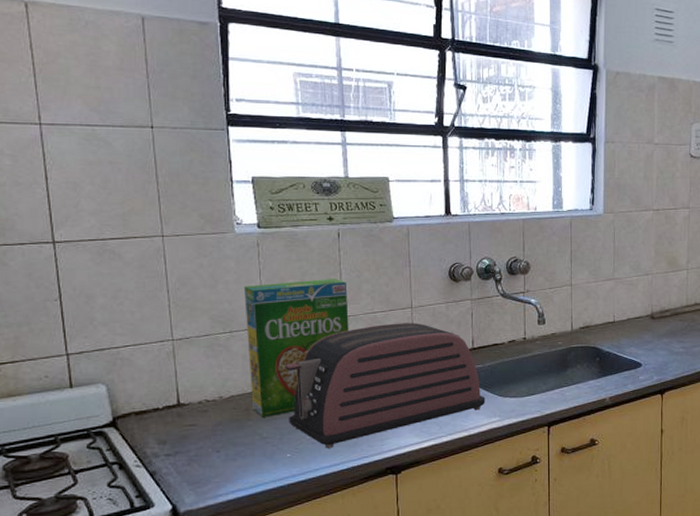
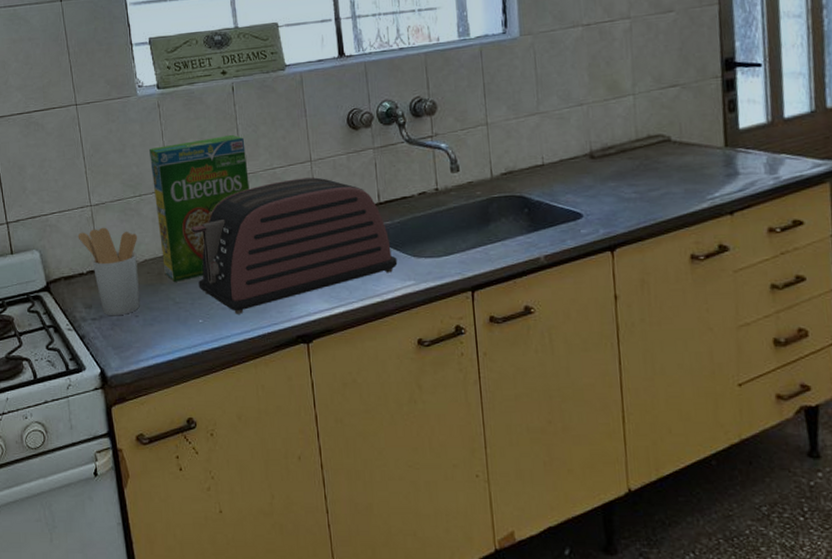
utensil holder: none [154,362,225,452] -> present [77,227,140,316]

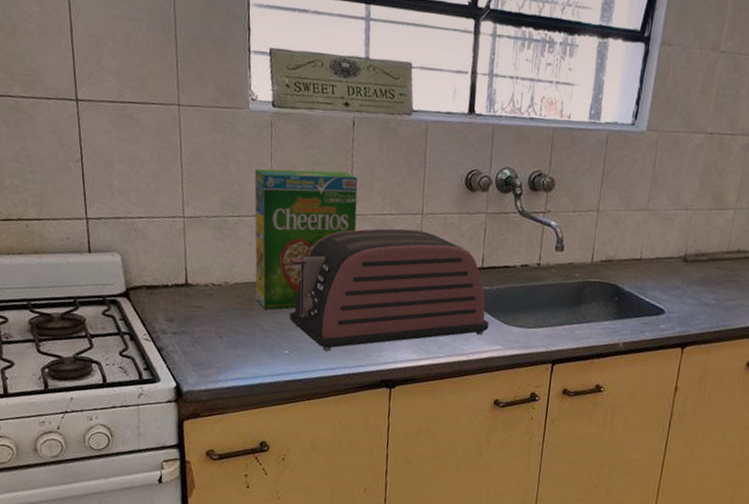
utensil holder: present [77,227,140,316] -> none [165,241,232,334]

